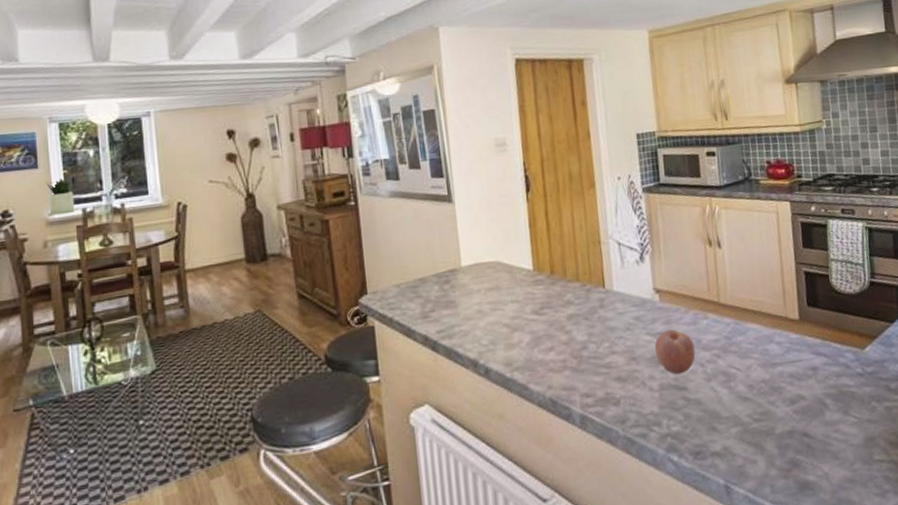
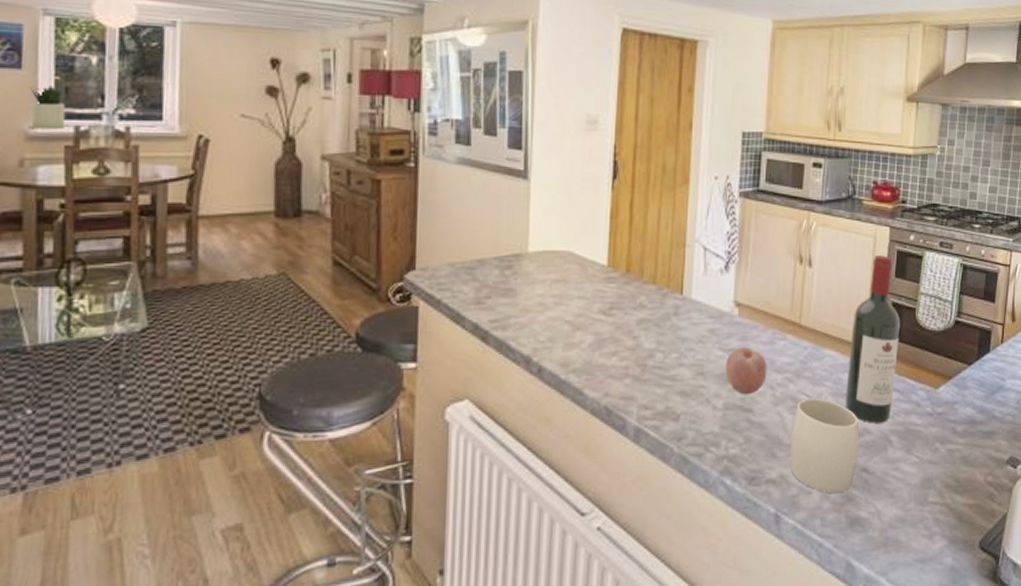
mug: none [726,370,797,461] -> present [790,398,860,494]
wine bottle: none [769,228,822,389] -> present [845,255,901,423]

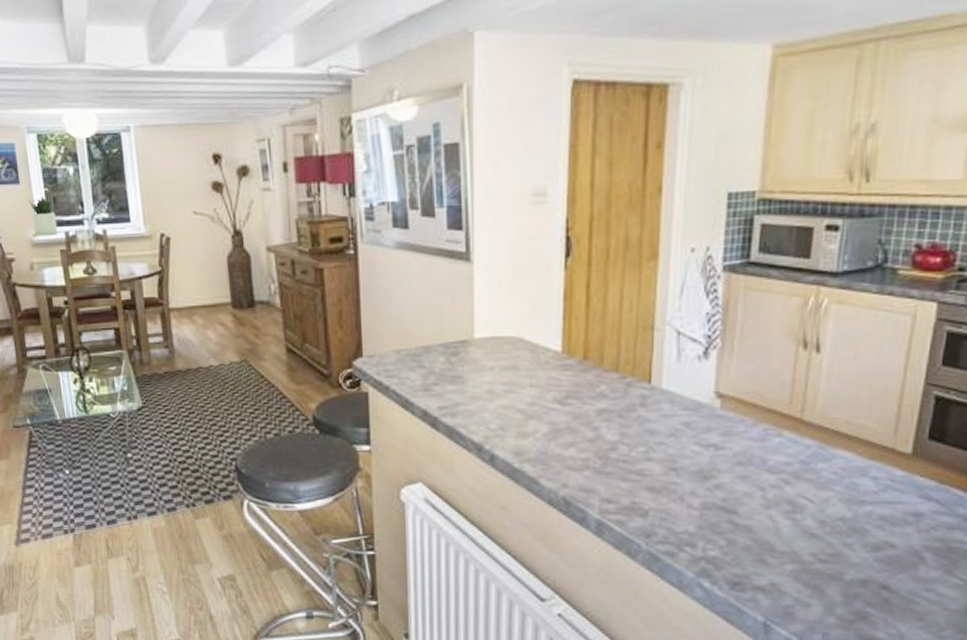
fruit: present [725,347,767,395] -> none [702,443,757,495]
mug: present [790,398,860,494] -> none [784,503,880,610]
wine bottle: present [845,255,901,423] -> none [860,338,947,537]

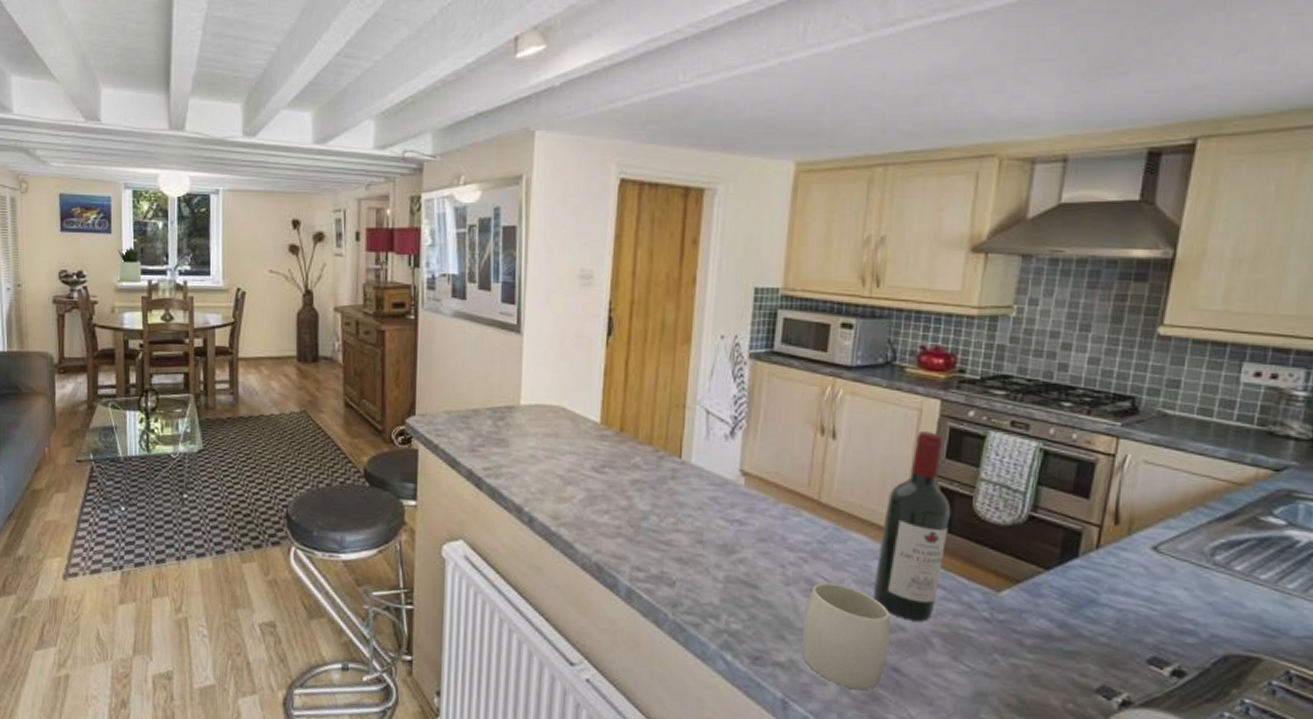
mug: none [784,503,880,610] -> present [802,582,891,691]
wine bottle: none [860,338,947,537] -> present [872,431,951,622]

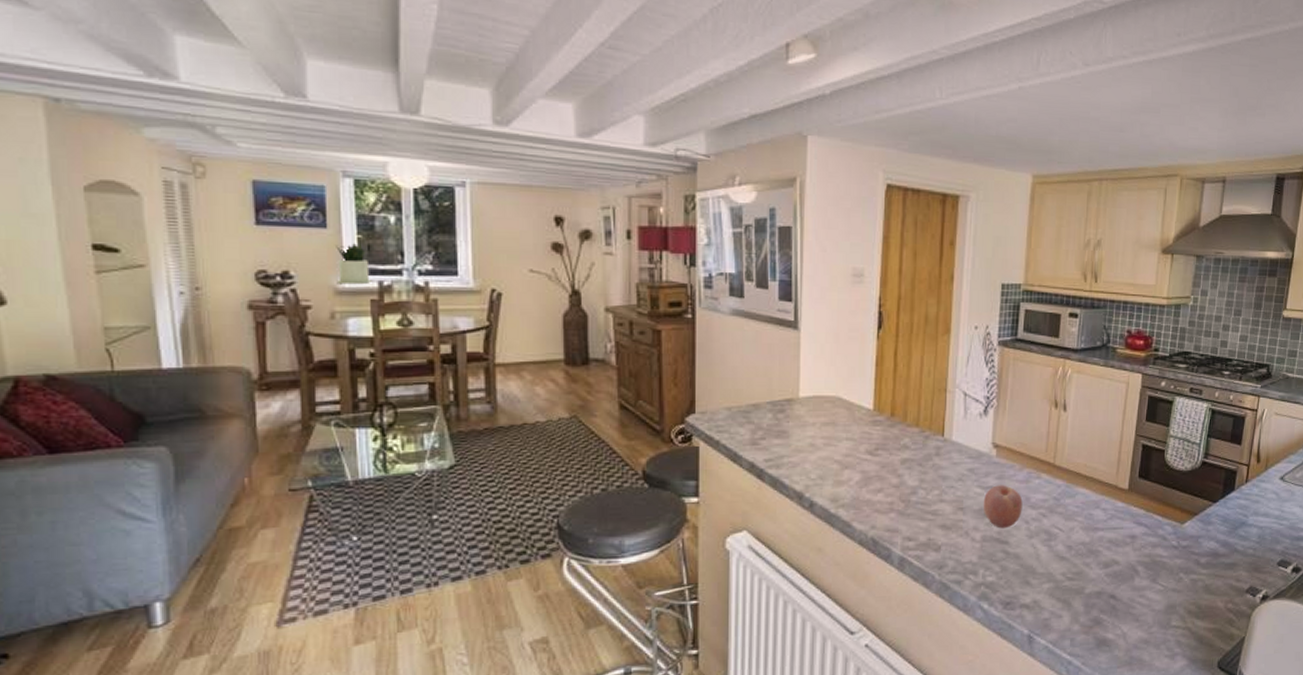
fruit: none [727,519,778,571] -> present [983,485,1023,529]
mug: present [802,582,891,691] -> none [1042,531,1109,618]
wine bottle: present [872,431,951,622] -> none [1095,401,1150,555]

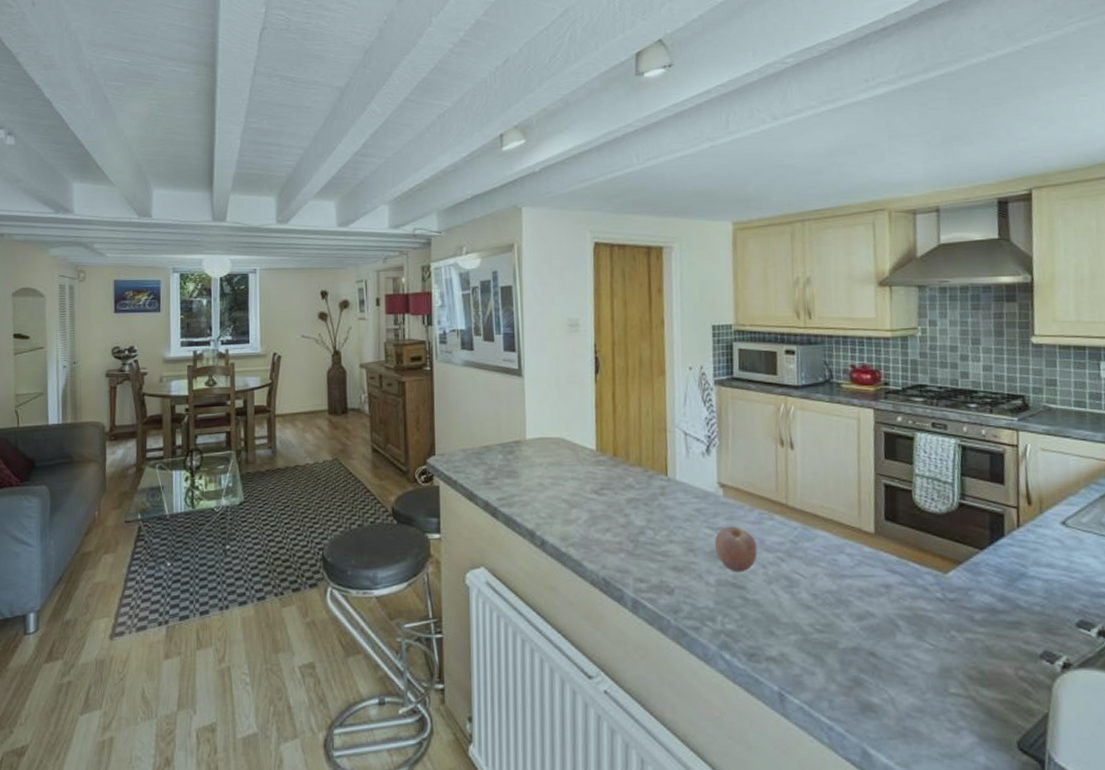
planter: present [336,243,372,285] -> none [165,322,189,355]

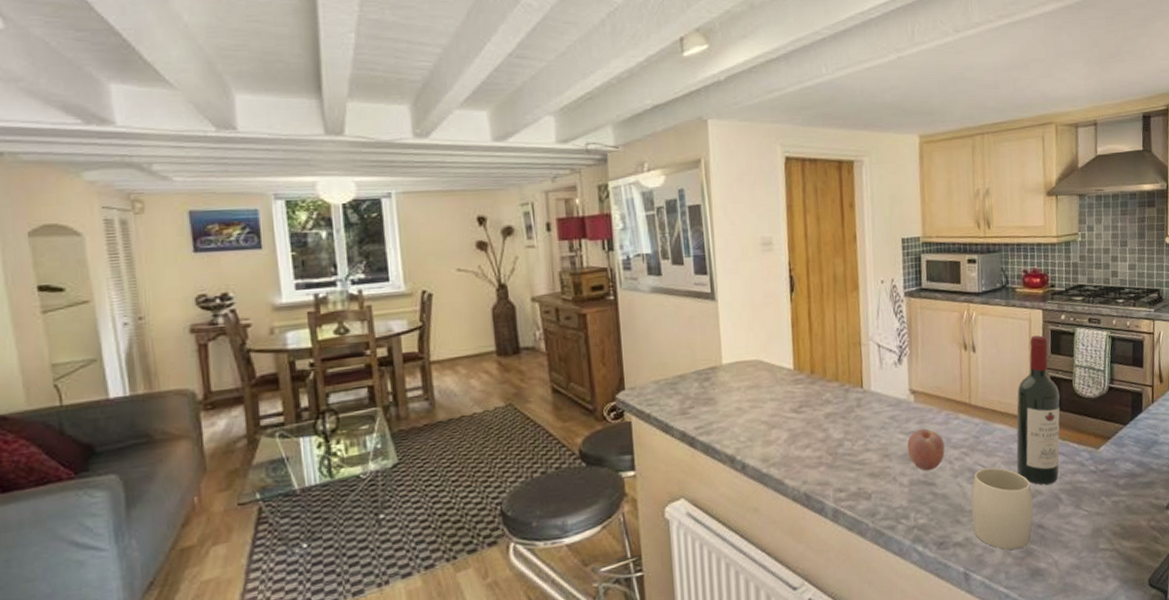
mug: none [787,578,864,677] -> present [971,467,1034,550]
wine bottle: none [842,437,897,606] -> present [1016,335,1060,485]

